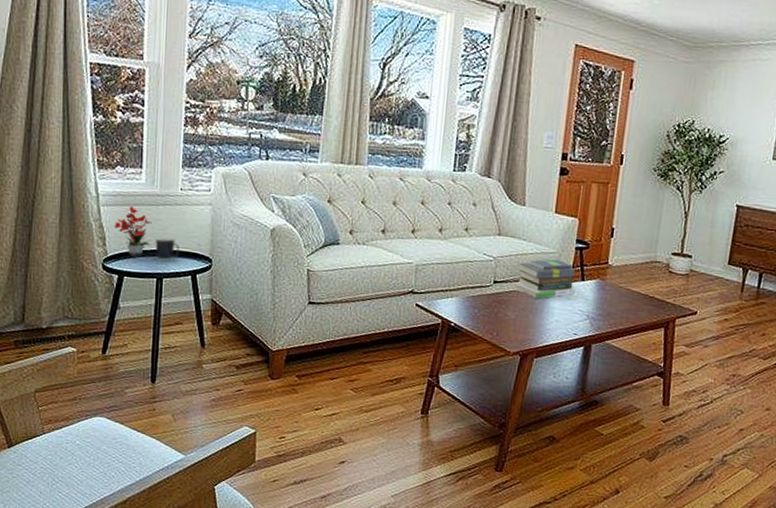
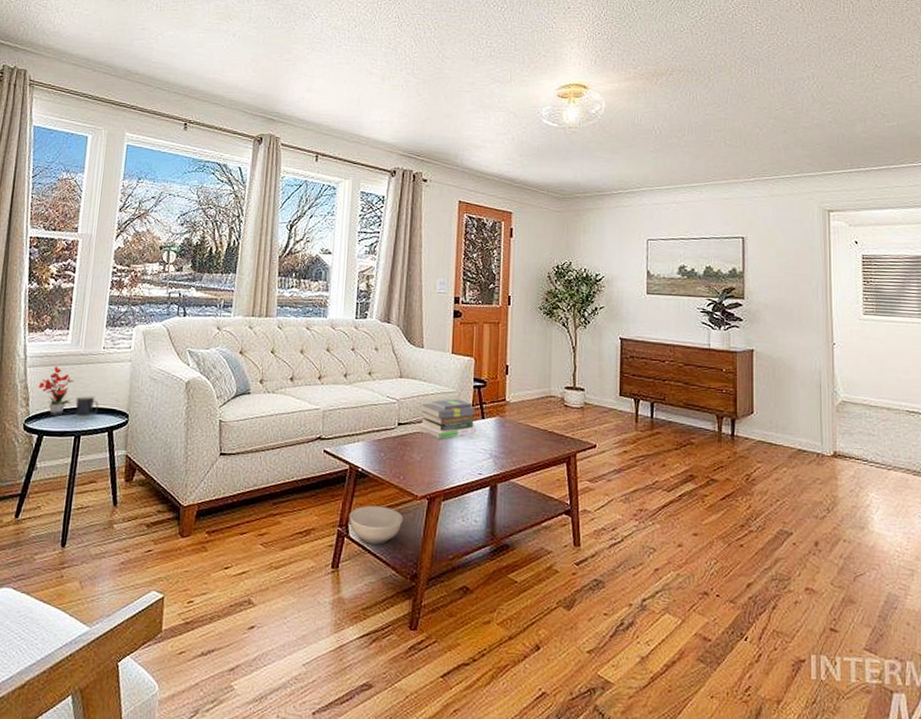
bowl: none [439,358,495,395] -> present [349,505,403,545]

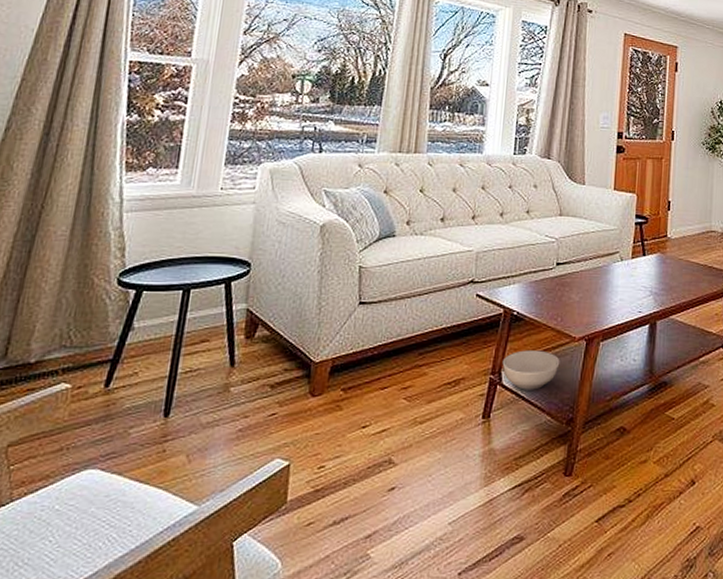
potted flower: present [38,366,74,417] -> none [137,210,184,269]
mug: present [75,395,98,419] -> none [184,243,214,270]
books: present [418,399,475,440] -> none [578,236,636,279]

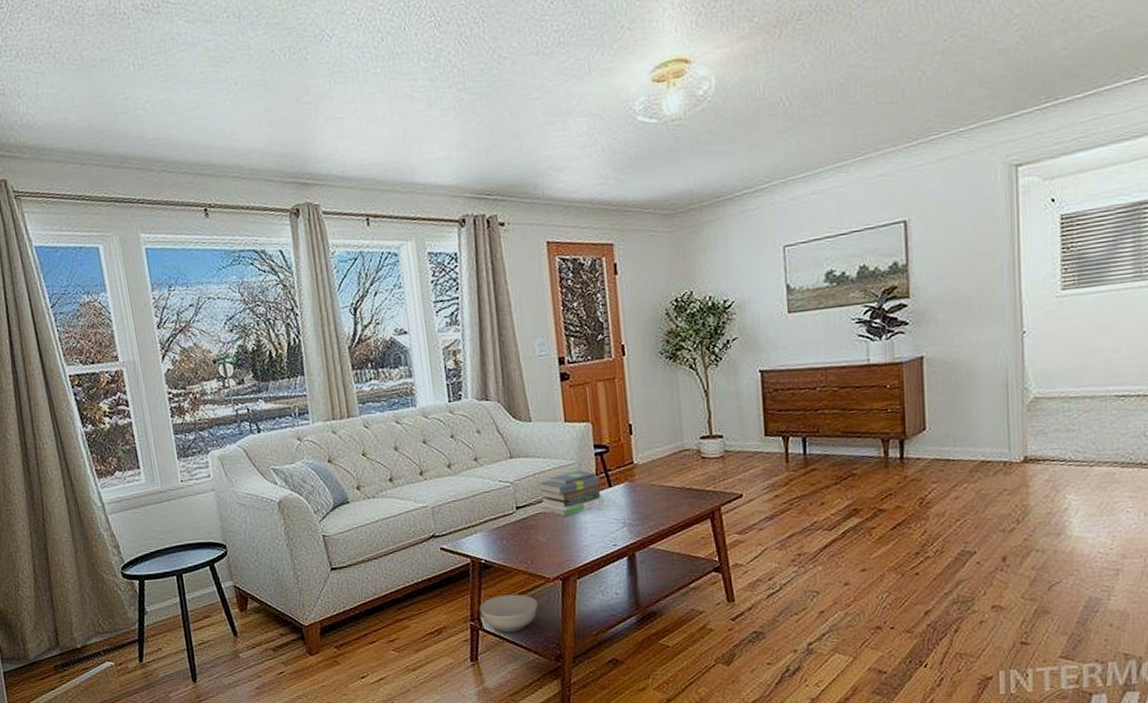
books: none [578,236,636,279] -> present [539,470,603,517]

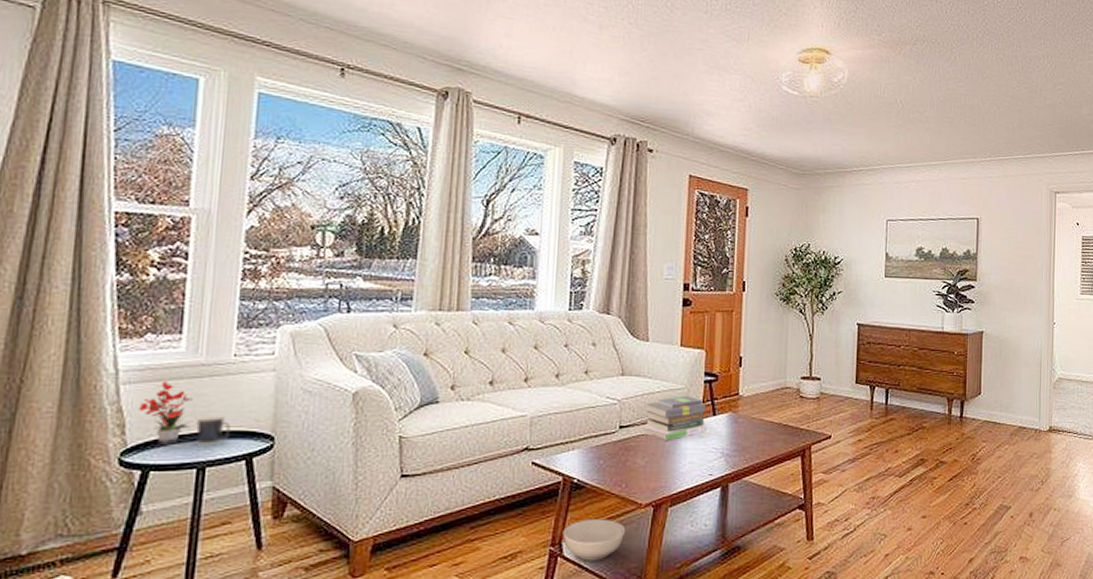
potted flower: none [124,508,164,560] -> present [138,381,193,446]
mug: none [167,532,193,558] -> present [196,416,230,446]

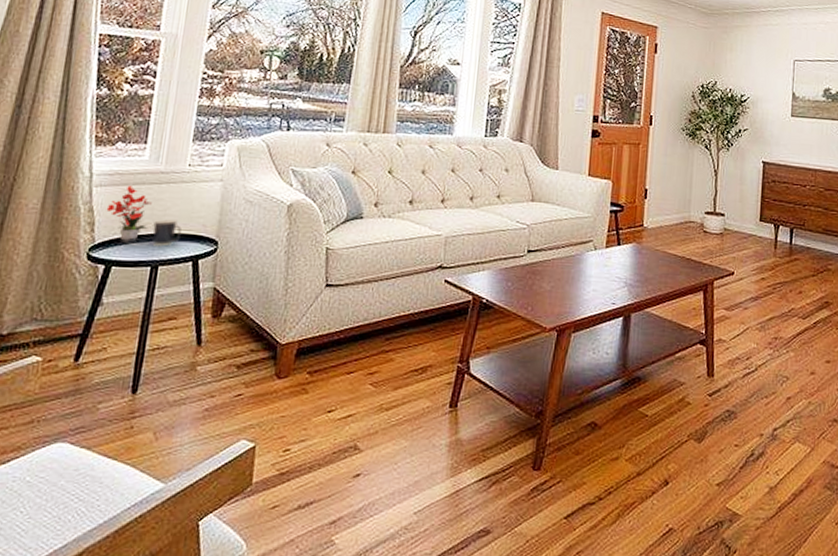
bowl: present [562,519,626,561] -> none [470,339,530,381]
books: present [643,396,706,442] -> none [549,224,610,268]

